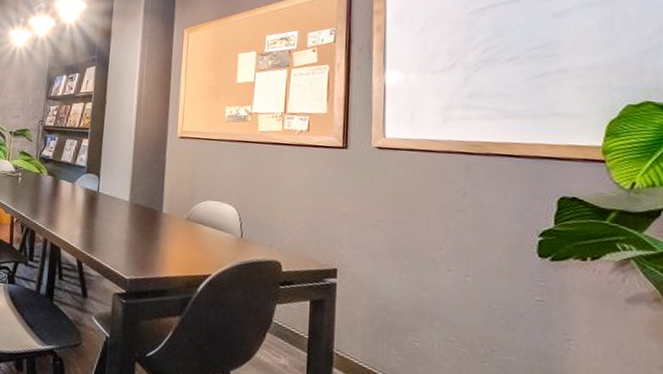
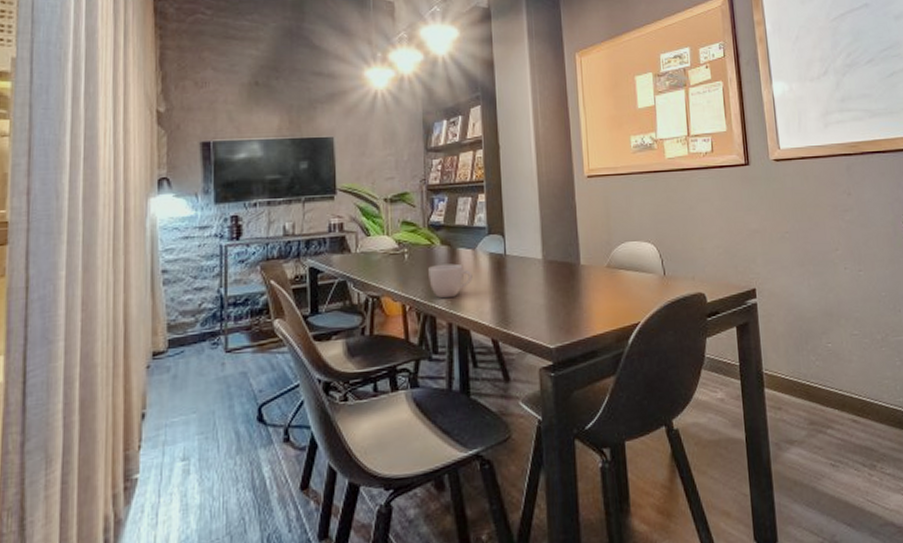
cup: none [34,190,69,219] -> present [428,263,473,299]

